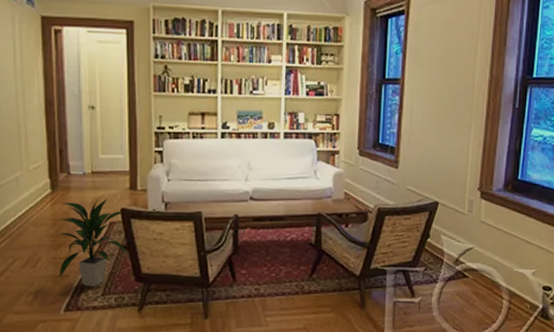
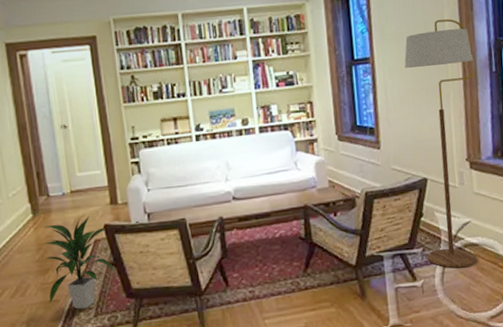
floor lamp: none [428,51,500,290] -> present [404,19,478,268]

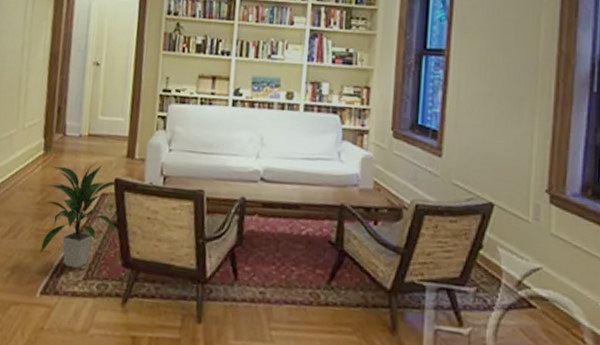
floor lamp: present [404,19,478,268] -> none [480,21,572,325]

